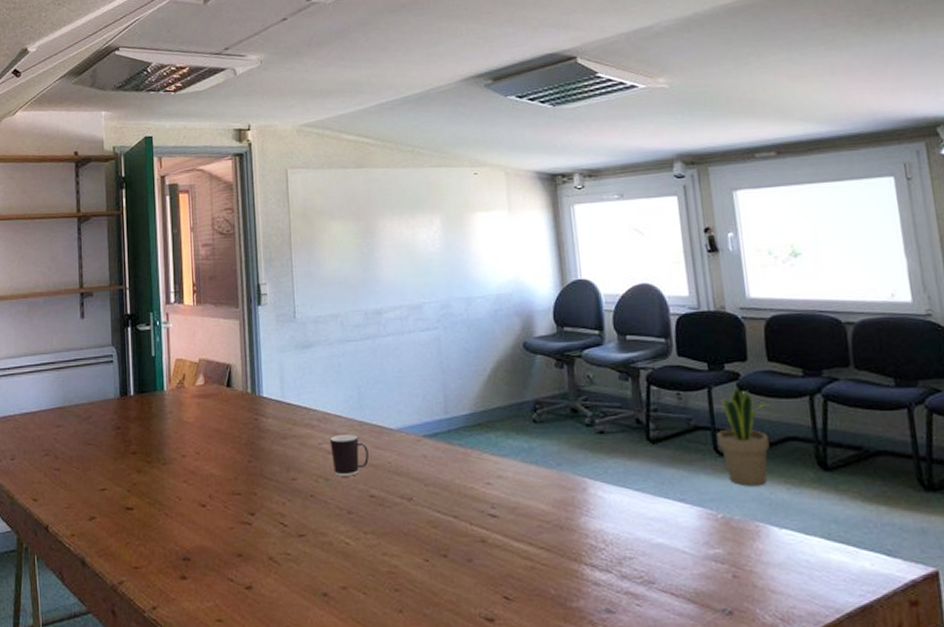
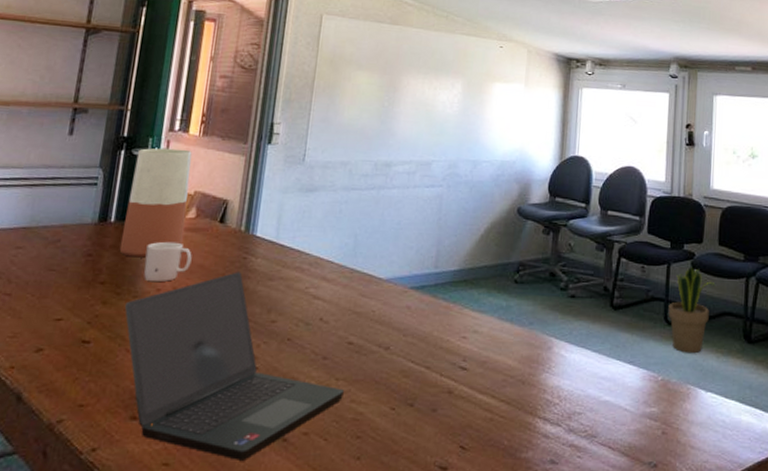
vase: none [142,319,198,427] -> present [119,148,192,258]
laptop: none [156,433,375,615] -> present [124,272,344,460]
mug: none [166,409,208,449] -> present [143,241,192,283]
mug: present [329,433,369,476] -> none [316,279,355,322]

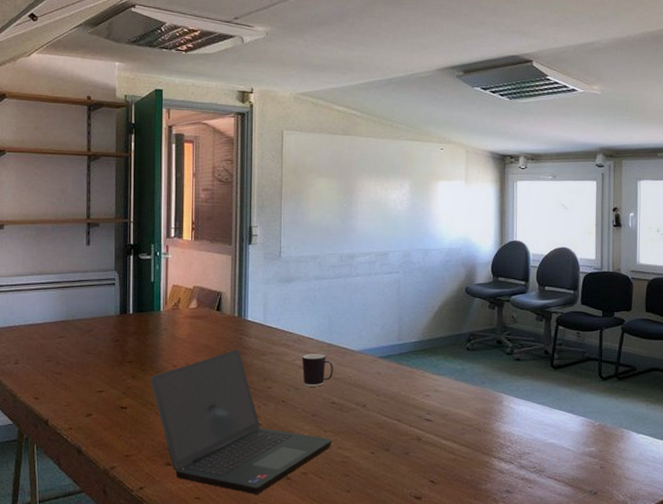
vase: present [119,148,192,258] -> none [139,252,190,341]
mug: present [143,241,192,283] -> none [161,327,198,360]
mug: none [316,279,355,322] -> present [301,353,333,387]
potted plant: present [668,266,716,353] -> none [602,331,644,402]

